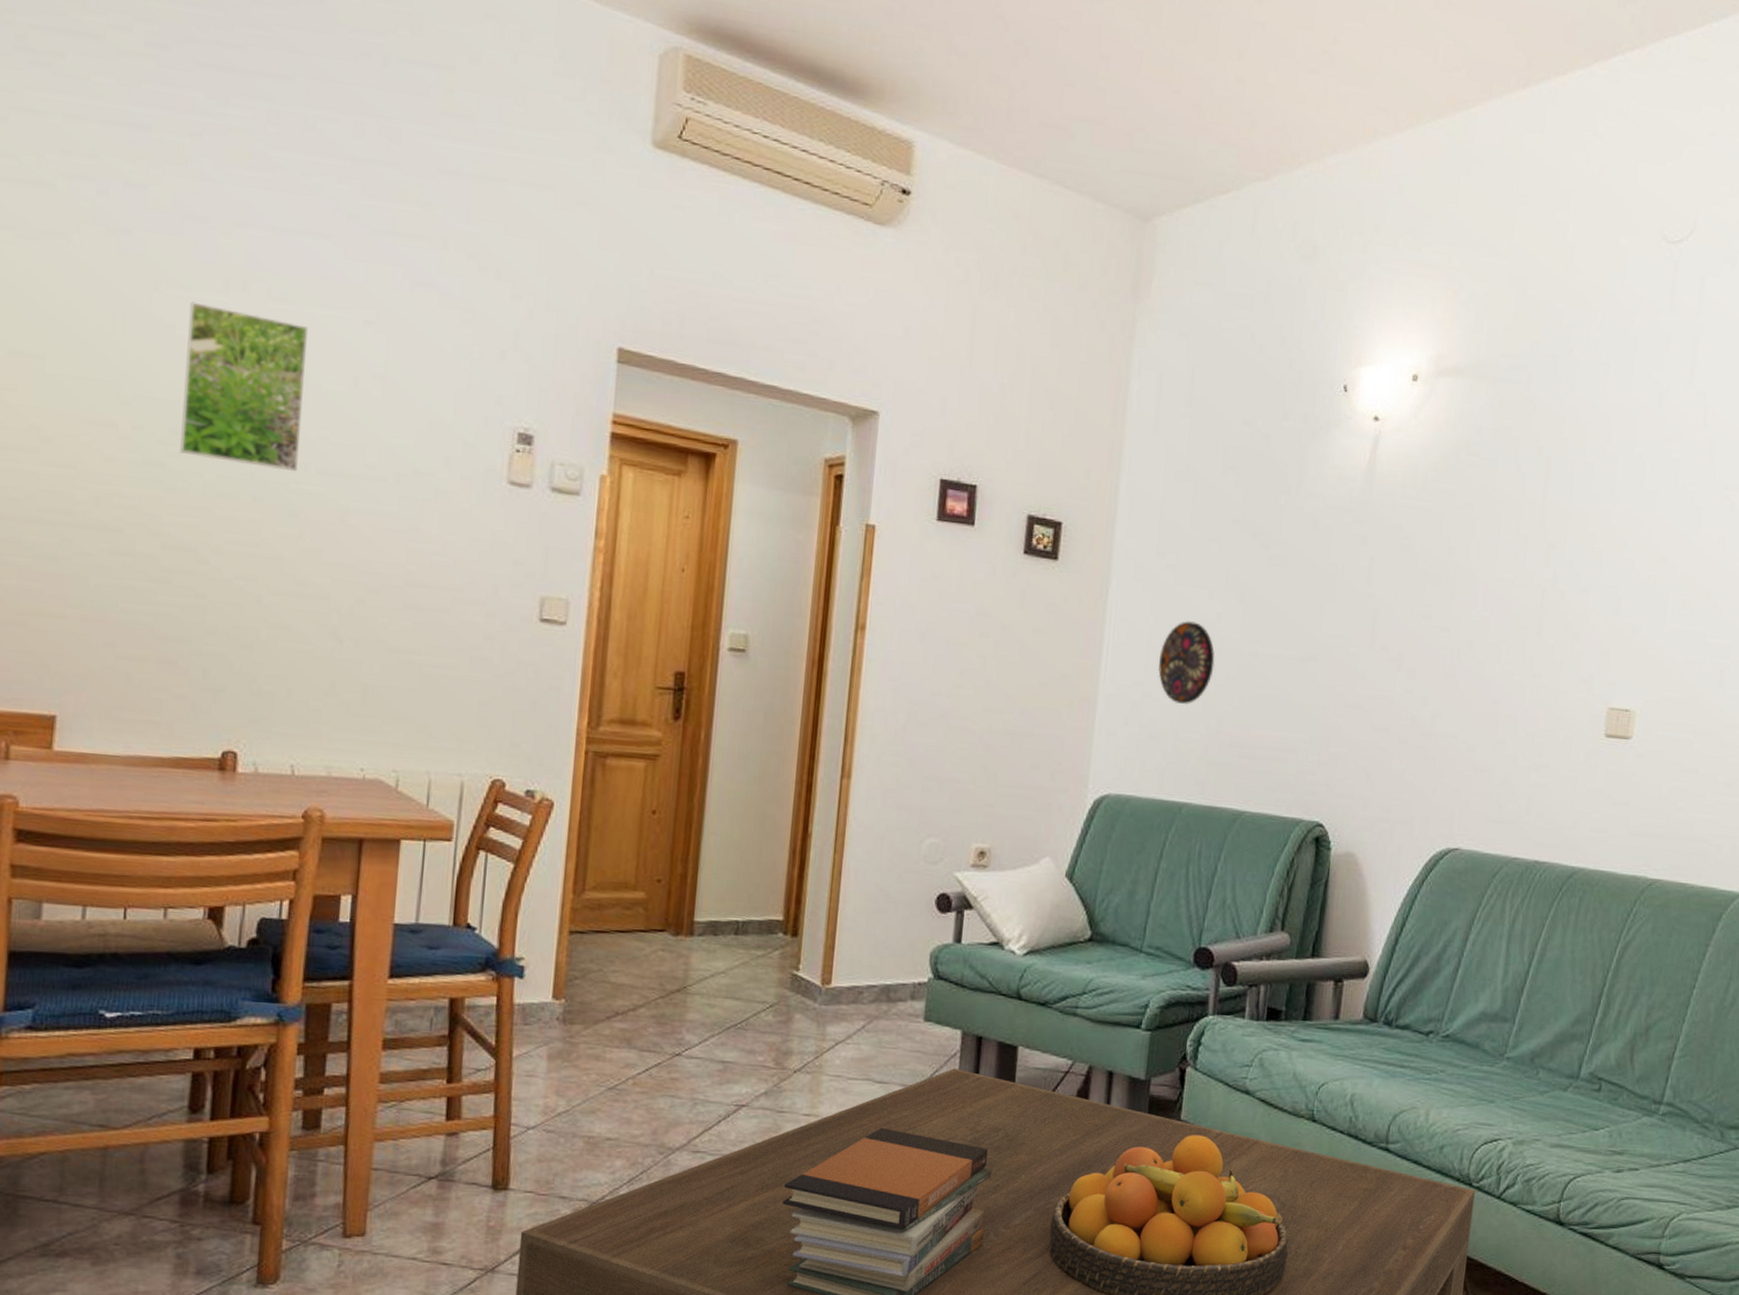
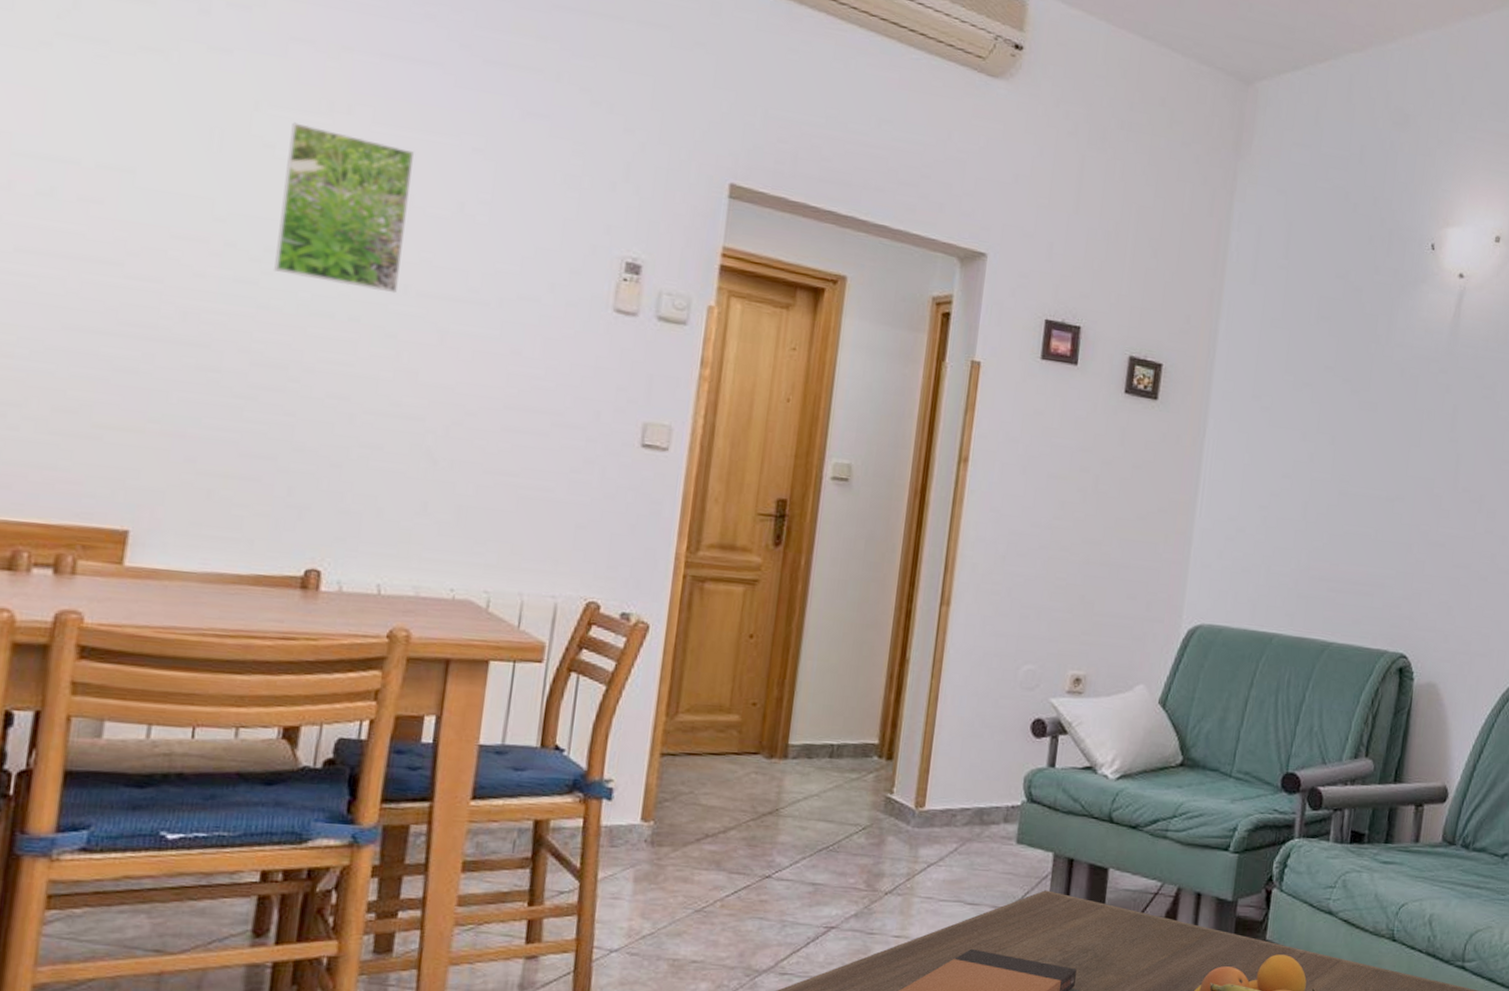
decorative plate: present [1158,621,1215,704] -> none [1252,460,1306,540]

